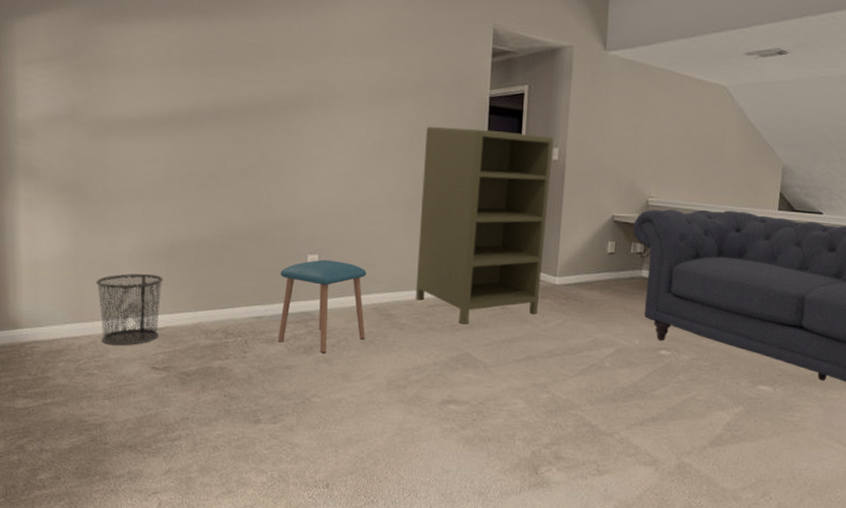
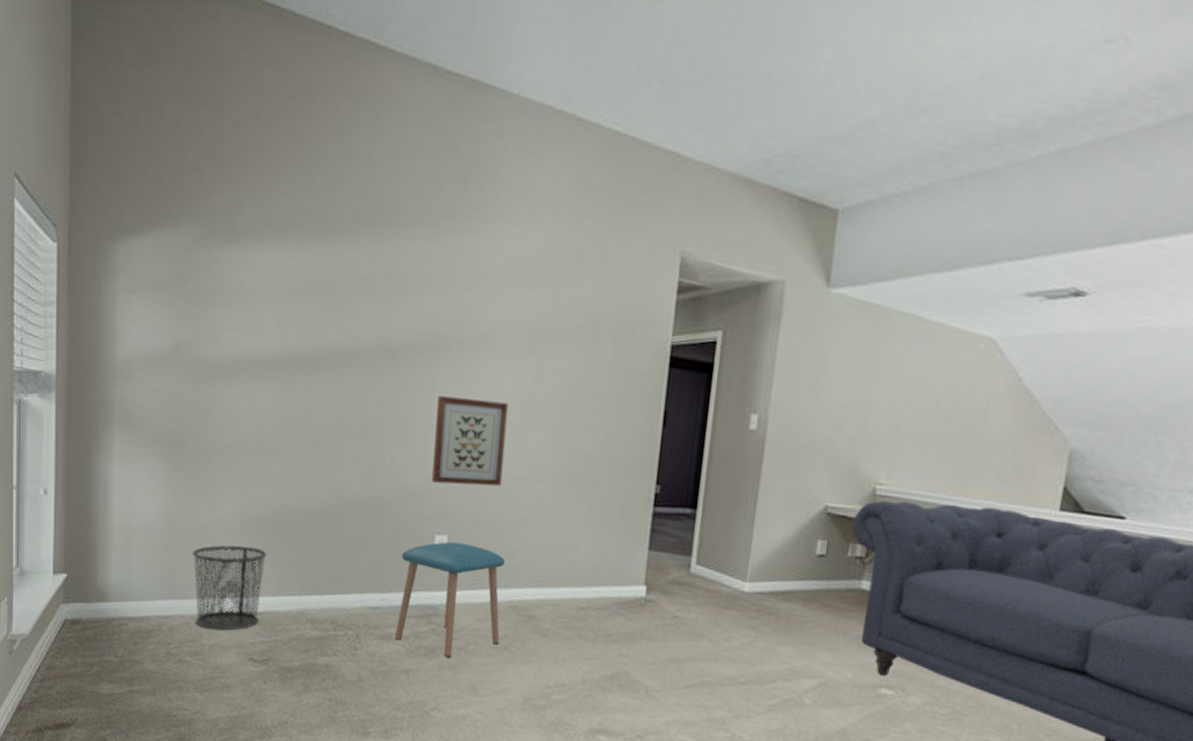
wall art: none [303,142,363,213] -> present [432,396,508,487]
bookcase: present [415,126,554,324] -> none [563,380,753,635]

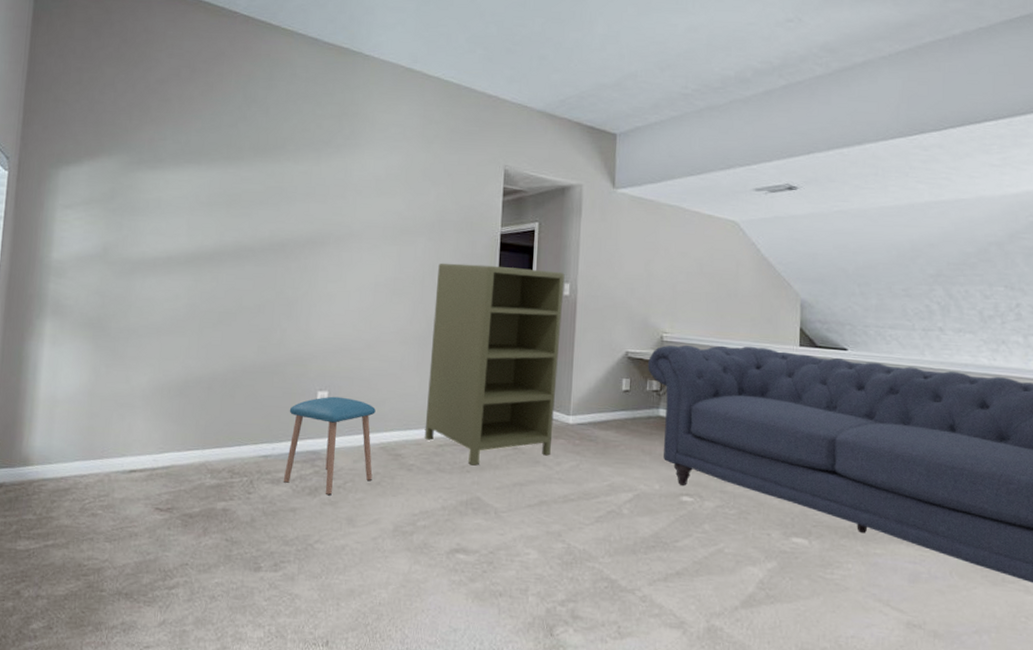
waste bin: present [192,545,267,631] -> none [108,409,174,485]
wall art: present [432,396,508,487] -> none [315,279,376,349]
bookcase: none [563,380,753,635] -> present [424,262,565,466]

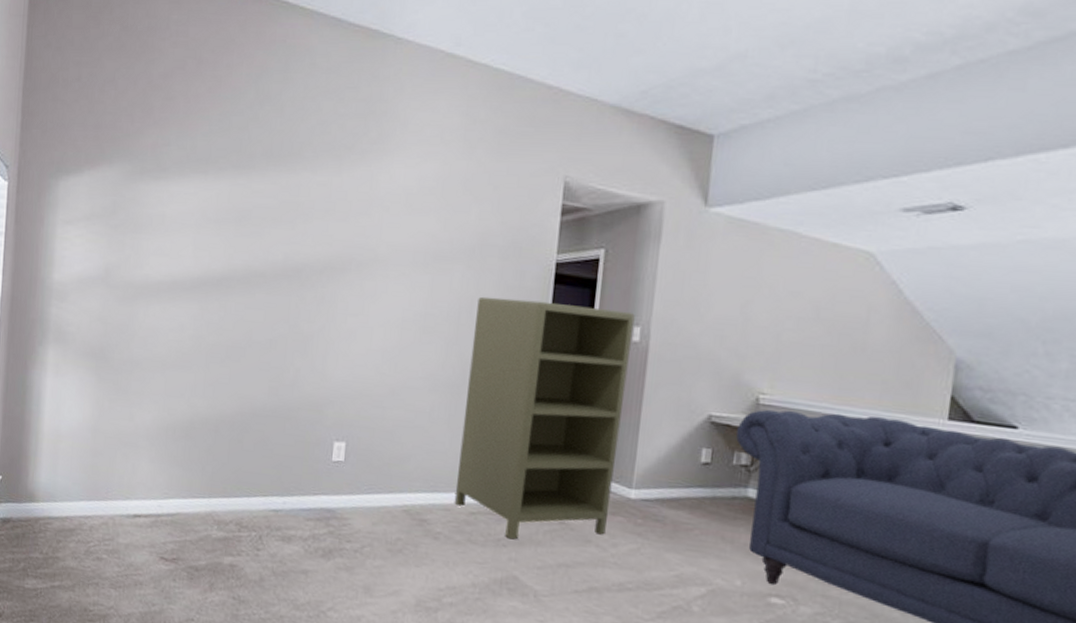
stool: present [283,396,376,496] -> none [294,448,399,560]

